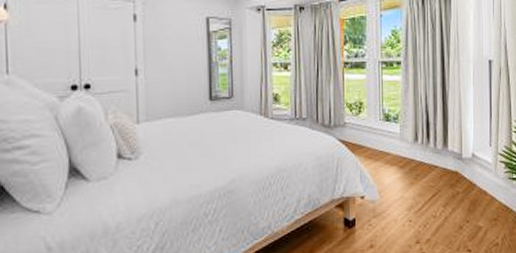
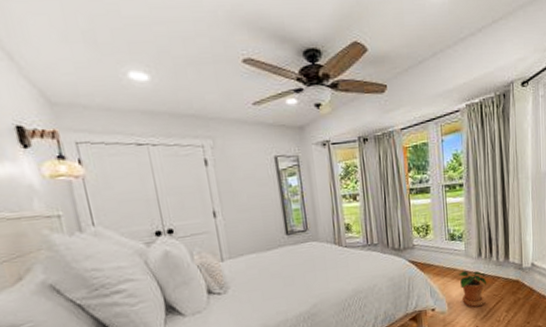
potted plant: none [392,156,423,199] -> present [459,271,487,308]

